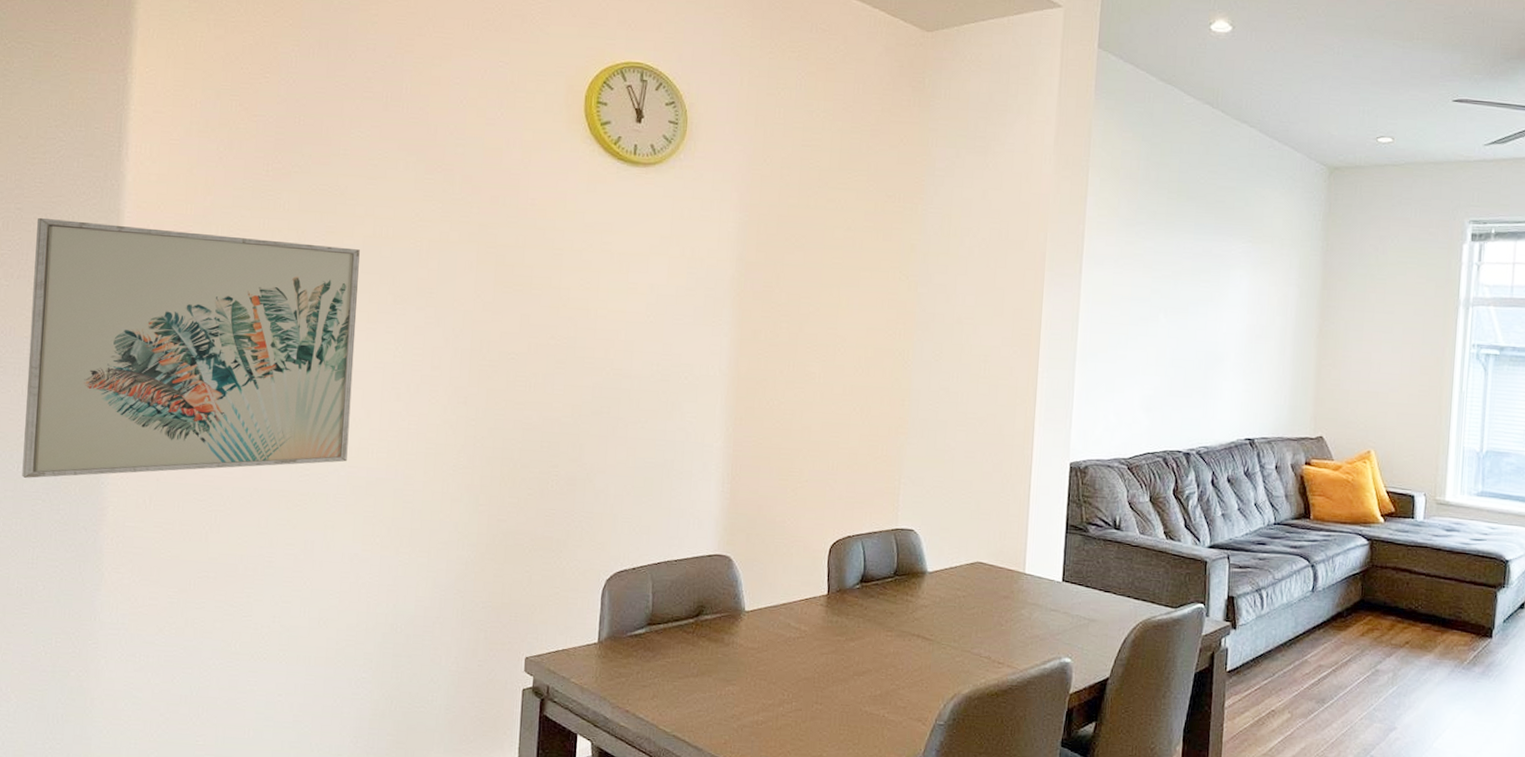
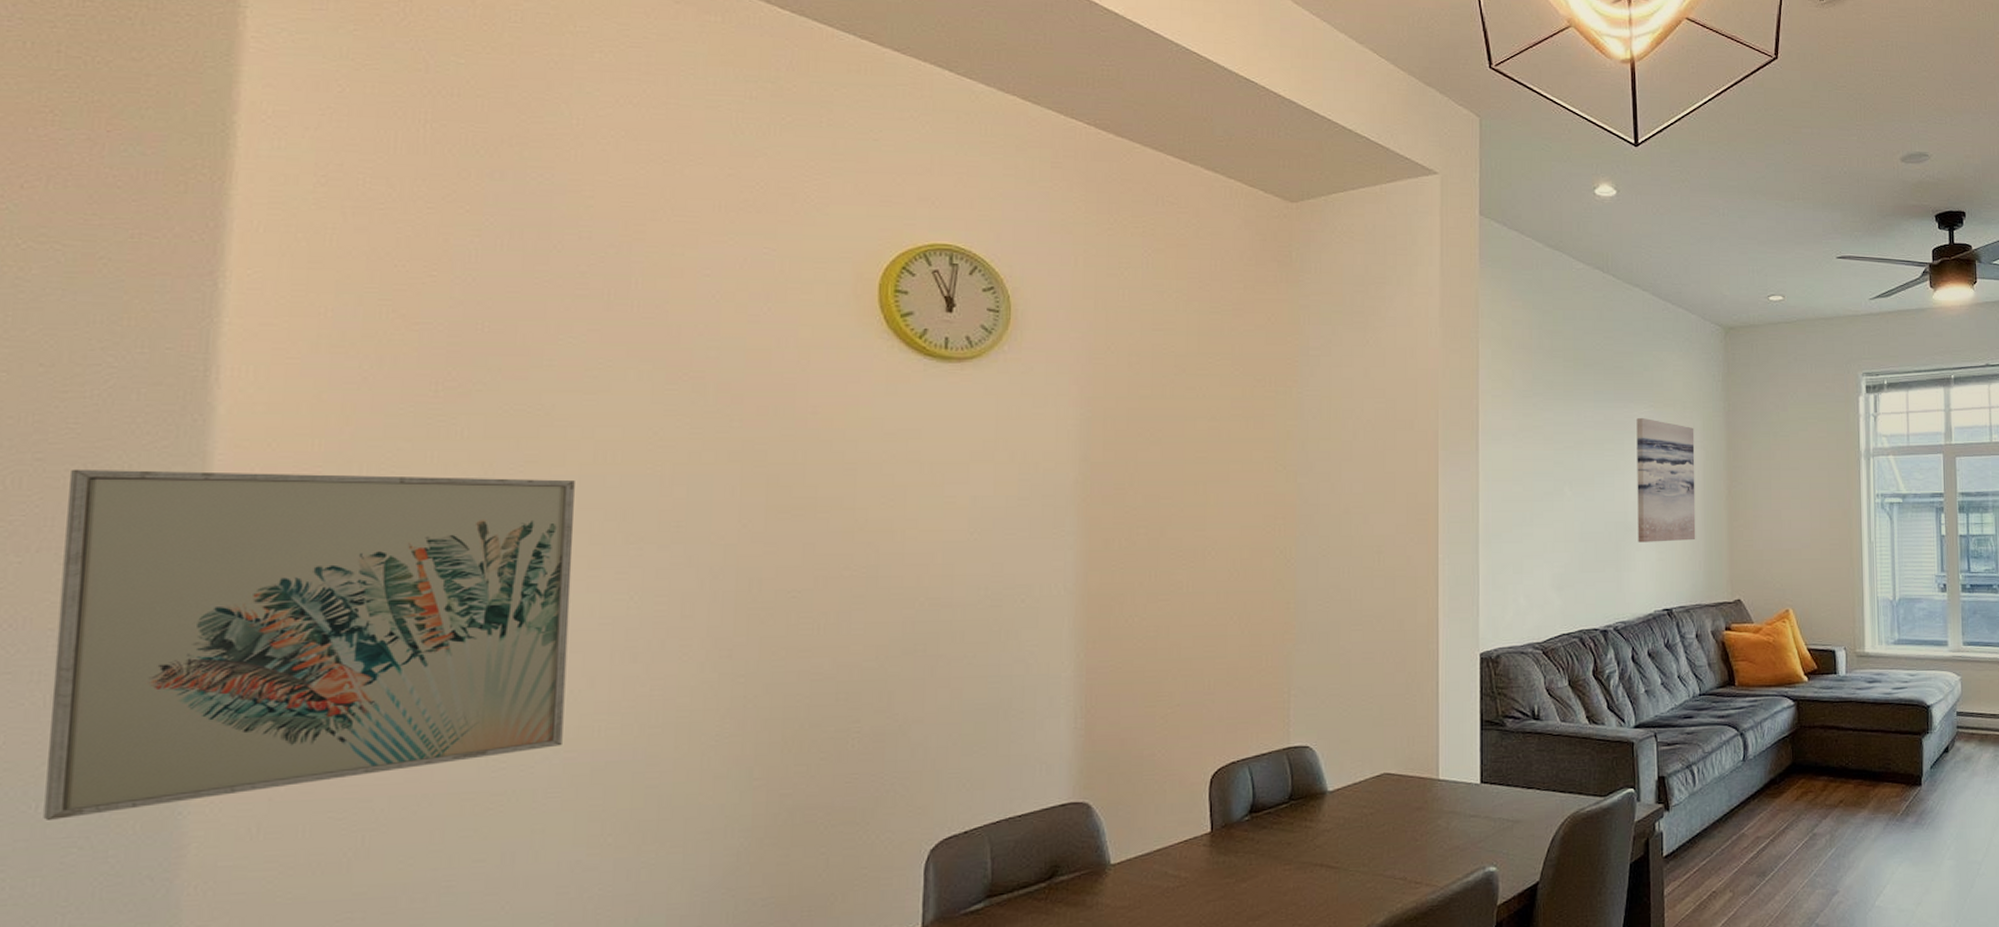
wall art: none [1226,252,1291,375] -> present [1636,418,1696,543]

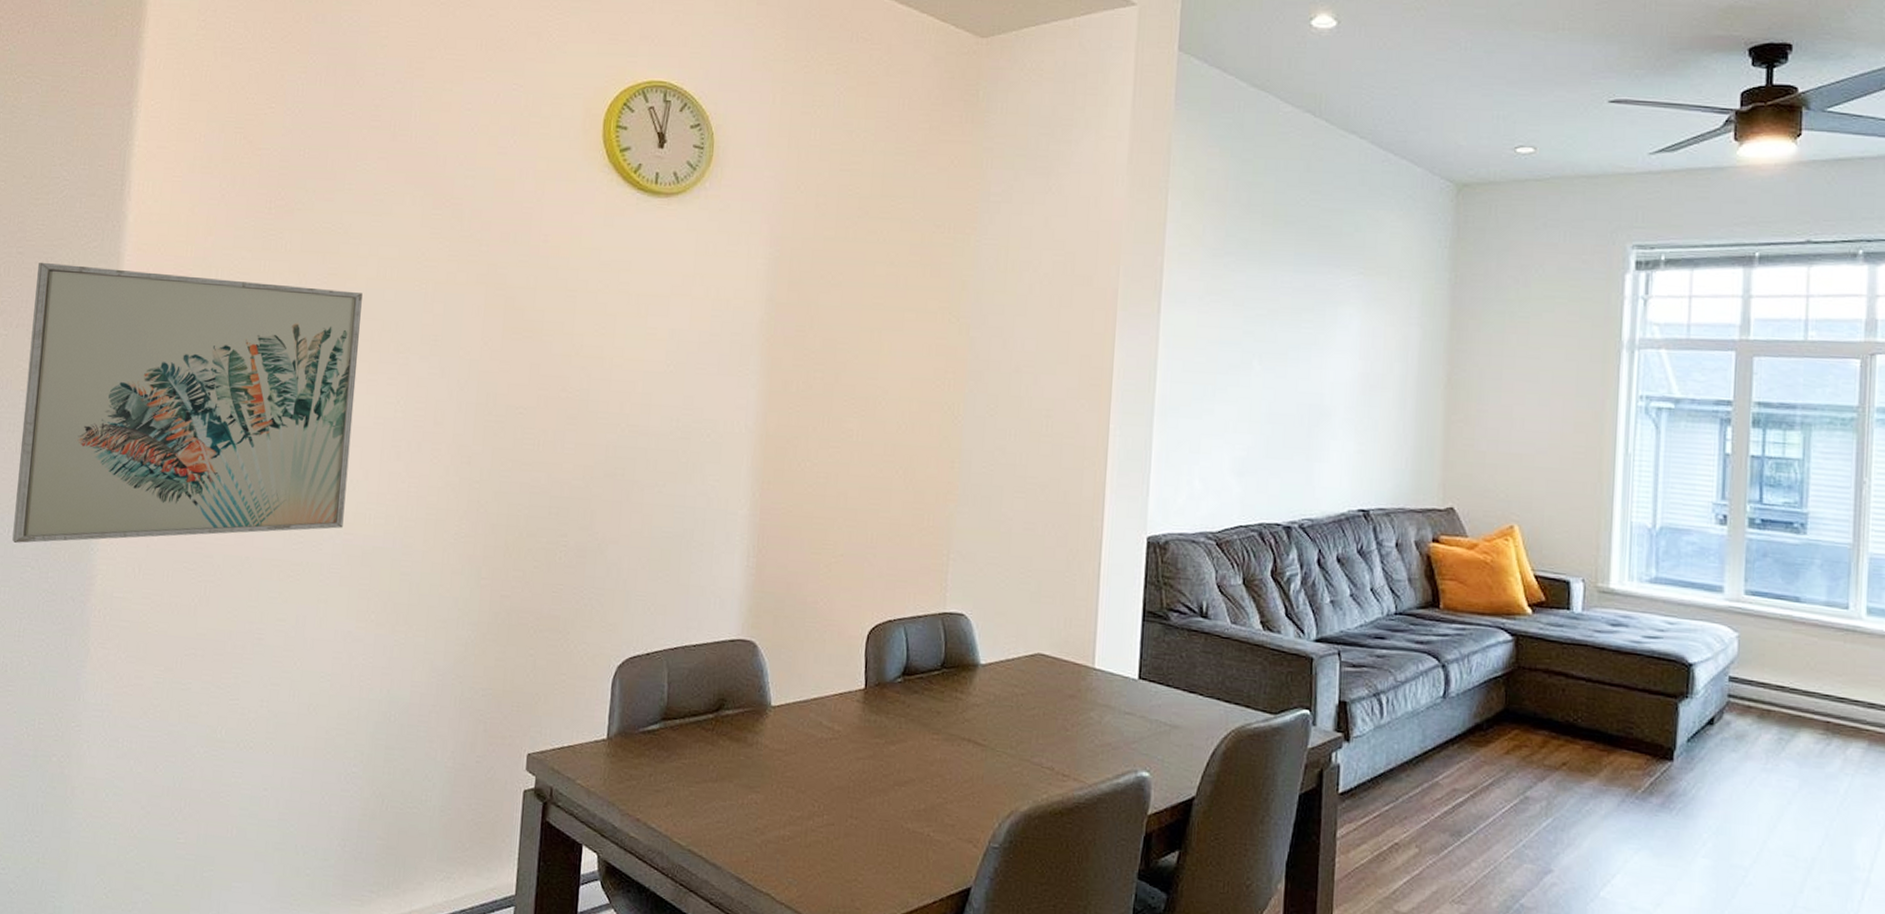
wall art: present [1636,418,1696,543] -> none [1334,287,1411,433]

